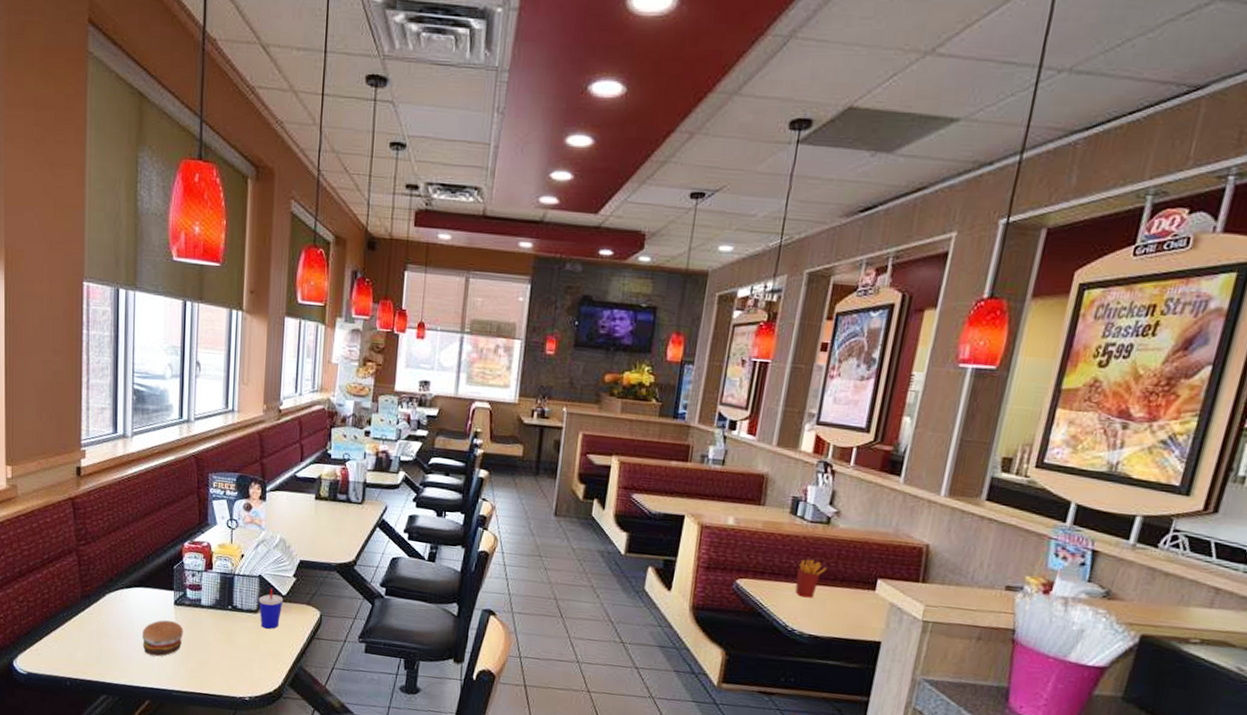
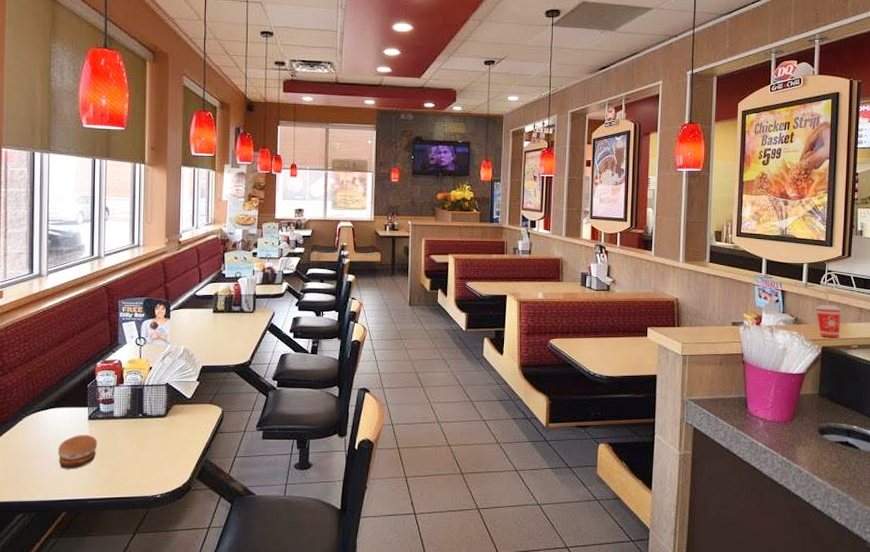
beverage cup: present [258,588,284,629] -> none [166,393,189,430]
french fries: present [795,559,827,598] -> none [591,318,612,348]
beverage cup: none [1141,552,1186,626] -> present [812,288,842,338]

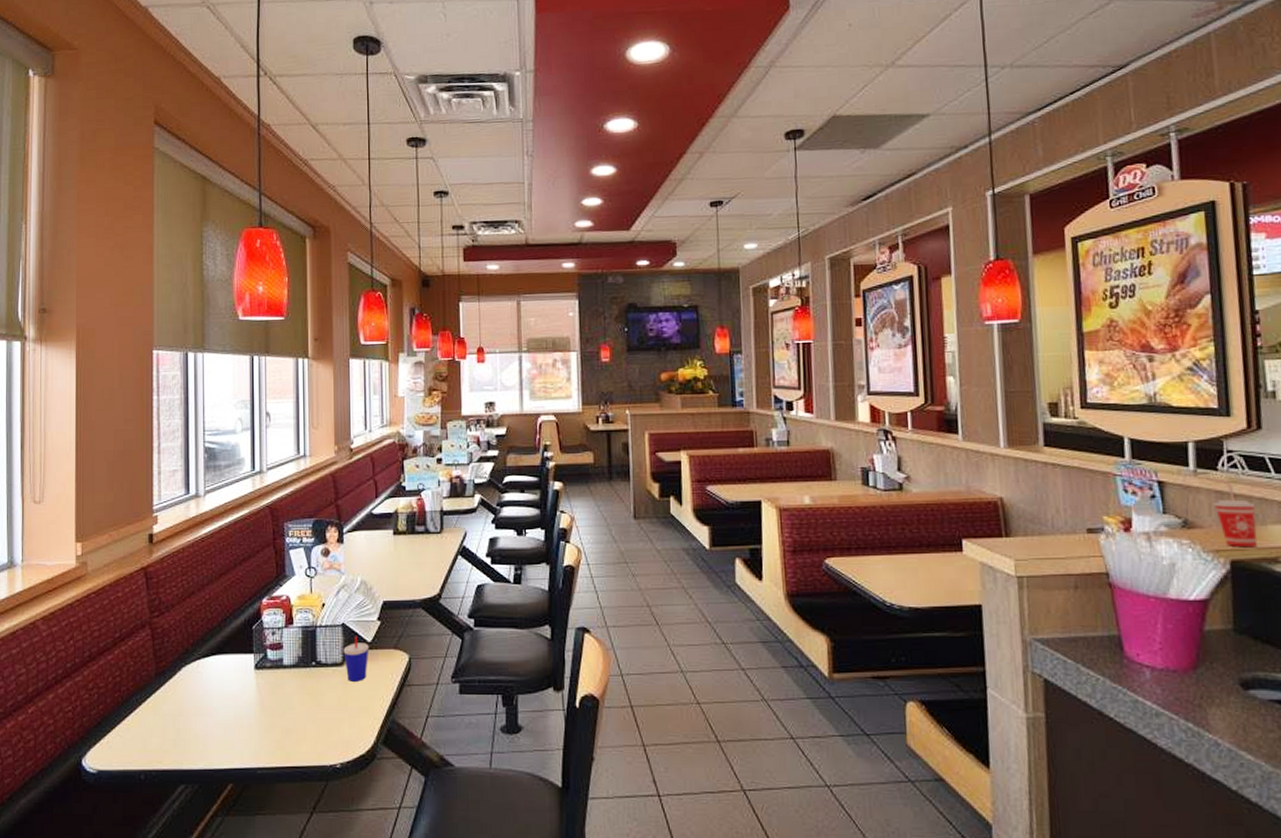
hamburger: present [57,435,97,470] -> none [221,688,266,731]
beverage cup: none [166,393,189,430] -> present [343,636,369,682]

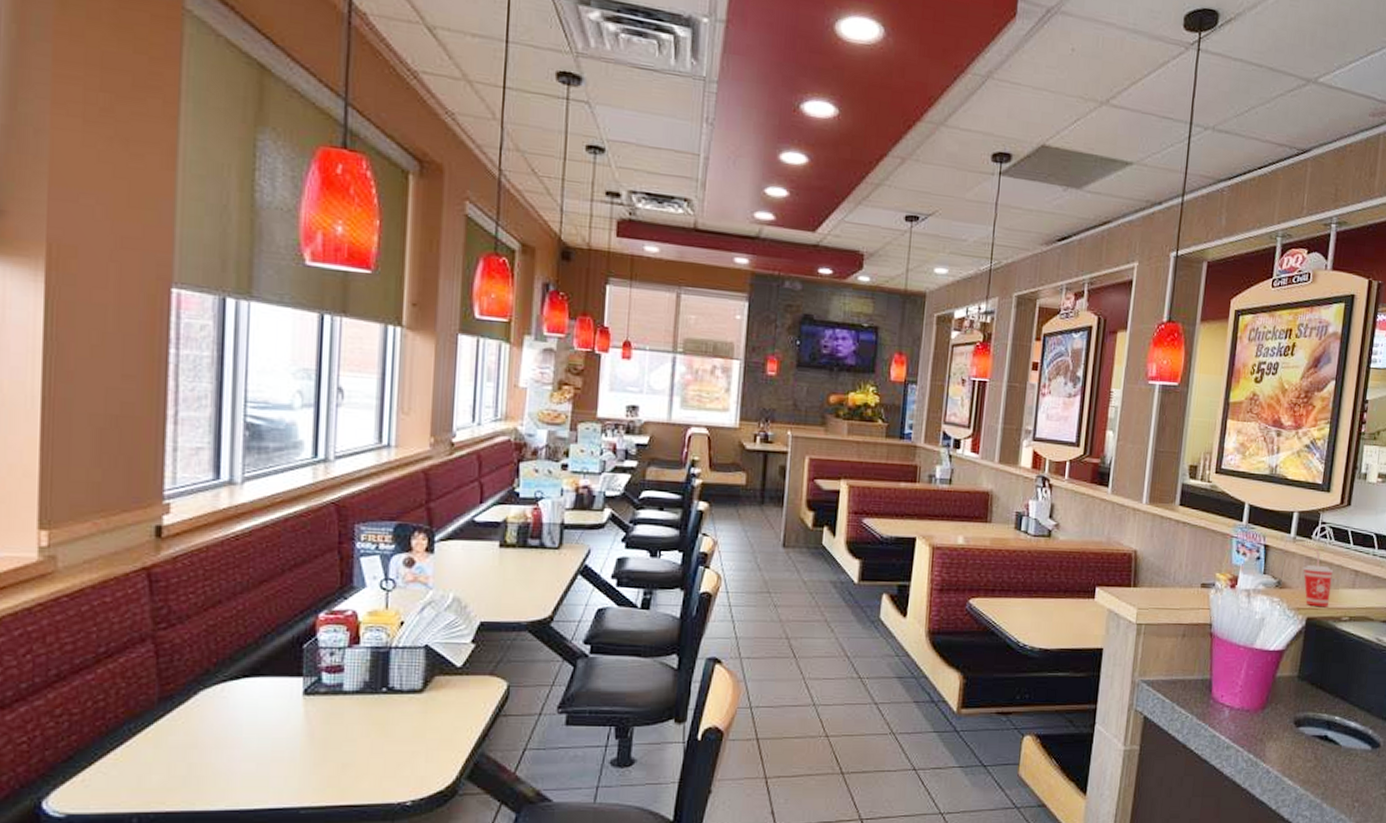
beverage cup: present [343,636,369,682] -> none [424,659,459,711]

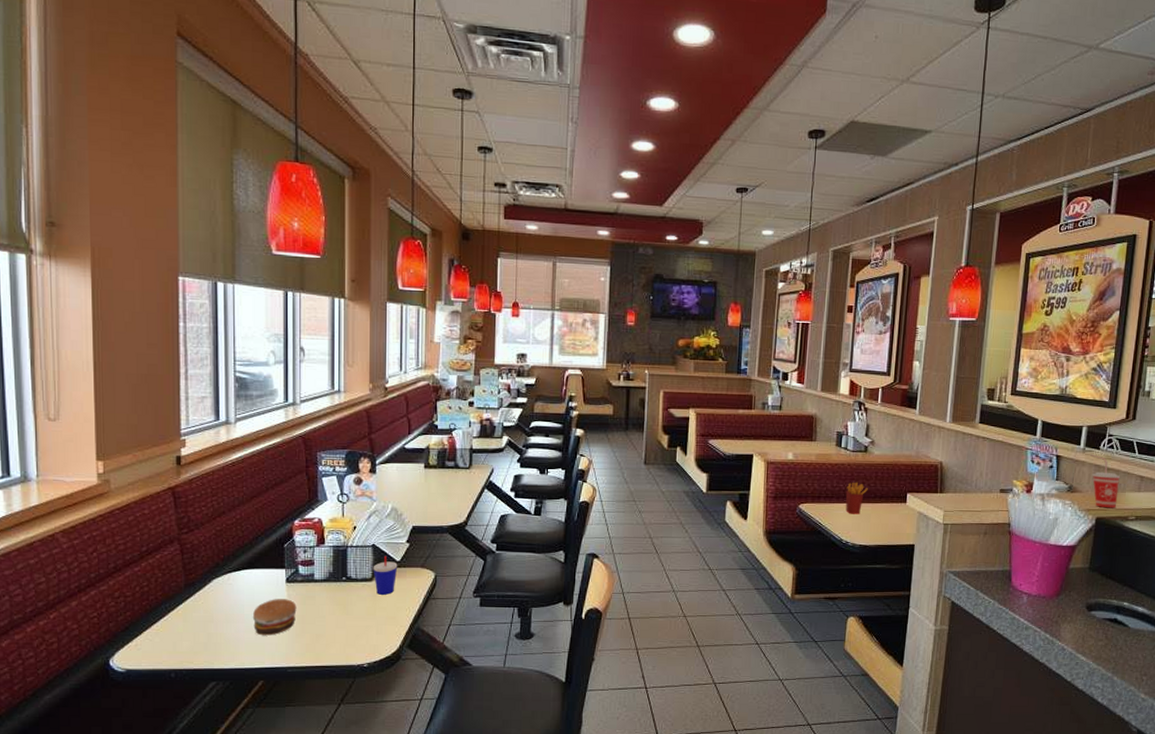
hamburger: none [253,717,317,766] -> present [252,599,297,636]
beverage cup: none [424,659,459,711] -> present [373,555,398,595]
french fries: none [1024,572,1051,612] -> present [845,482,868,514]

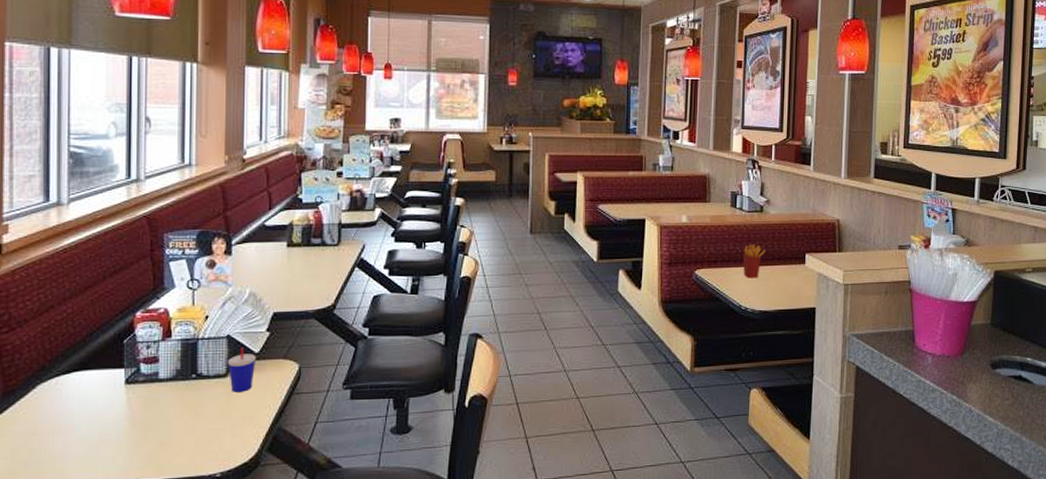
hamburger: present [252,599,297,636] -> none [84,403,137,448]
beverage cup: present [1090,454,1121,509] -> none [985,206,1015,261]

